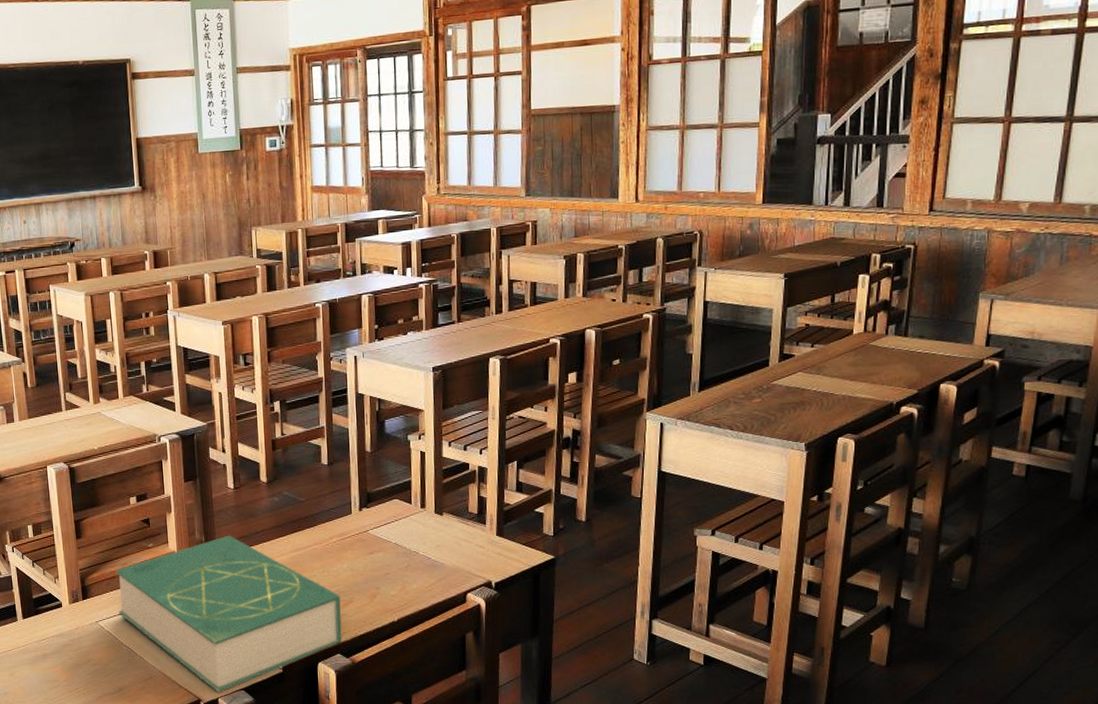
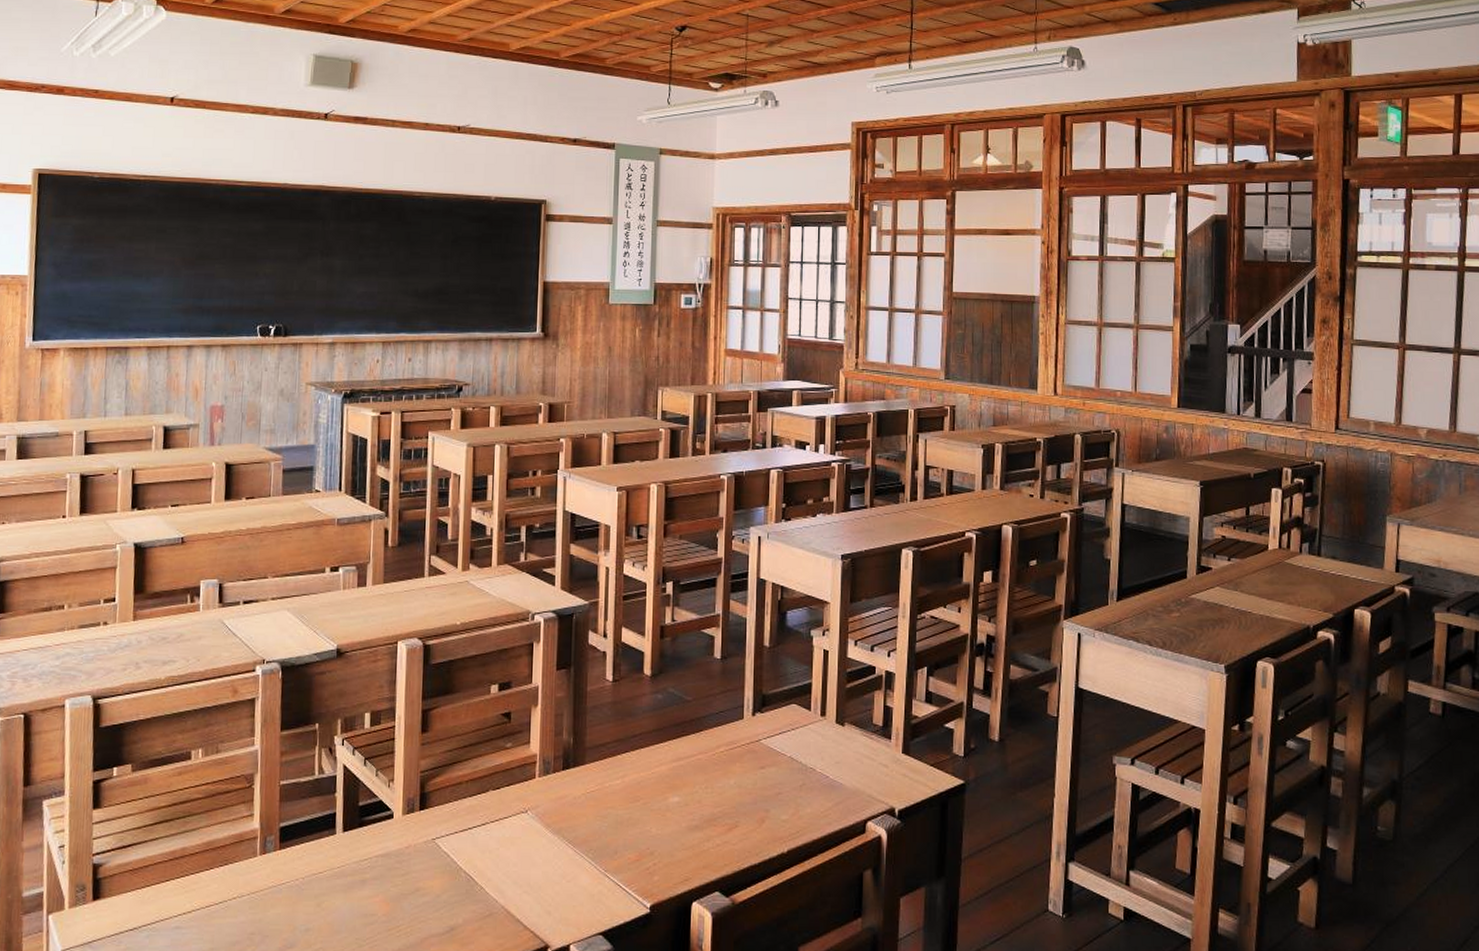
book: present [115,535,342,693] -> none [461,737,725,938]

